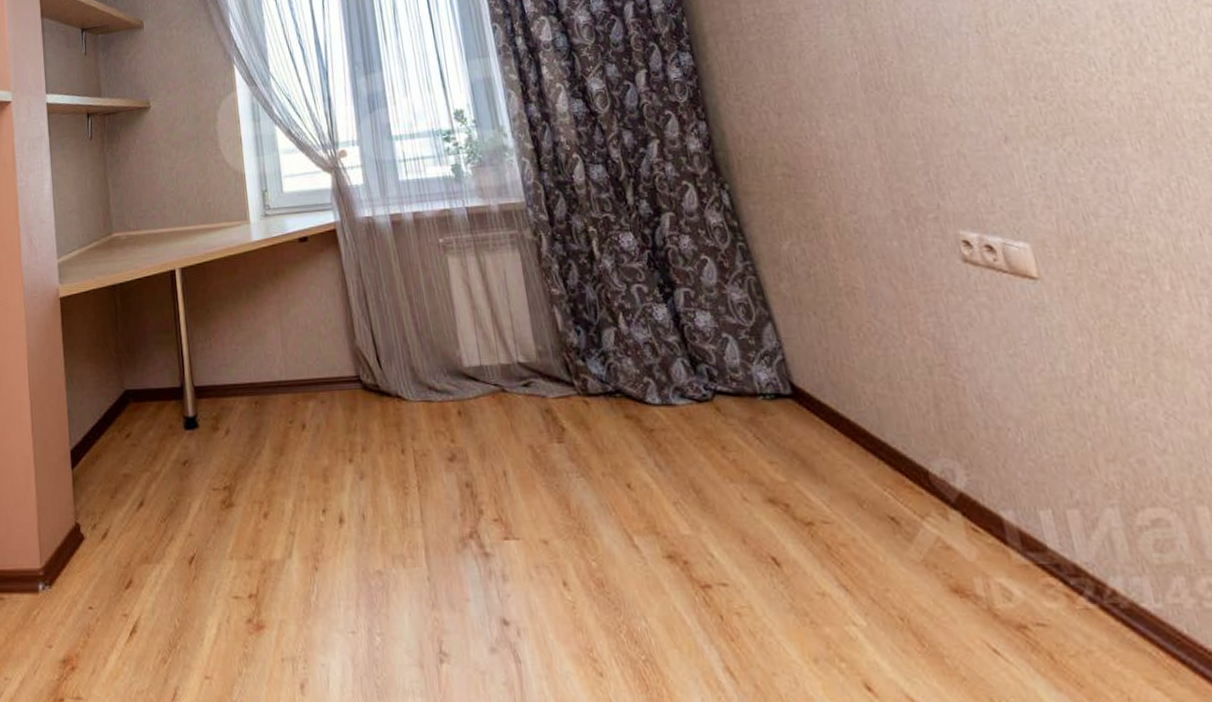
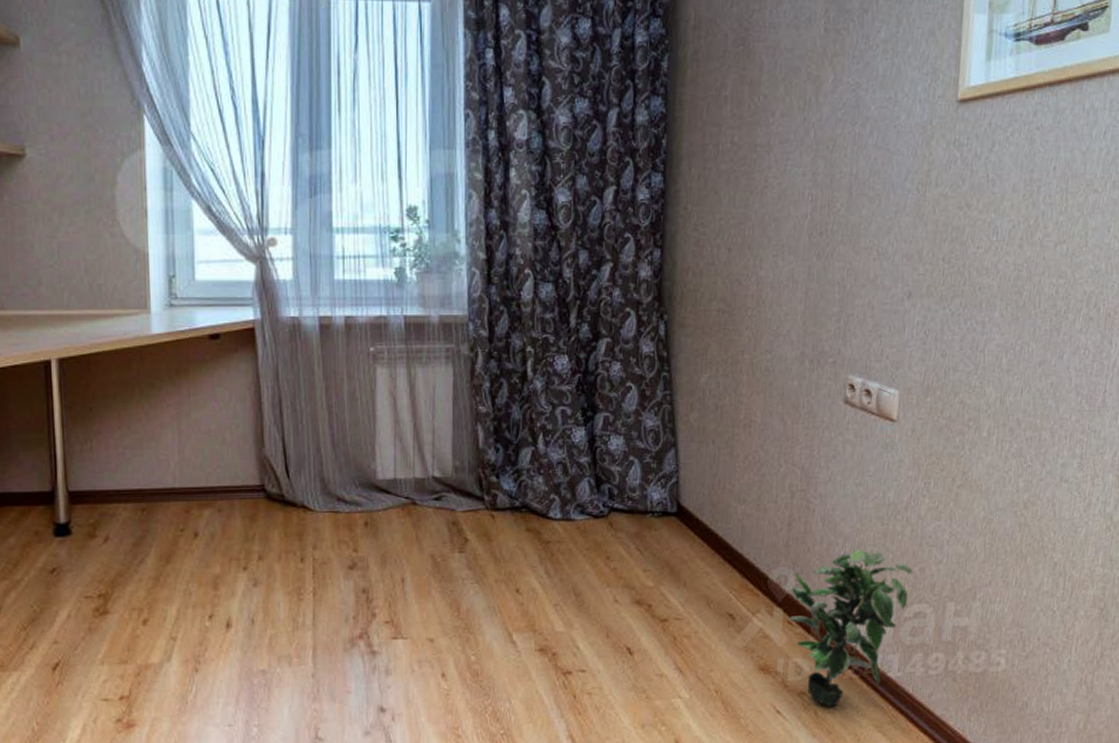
potted plant: none [961,435,1136,648] -> present [789,549,913,707]

